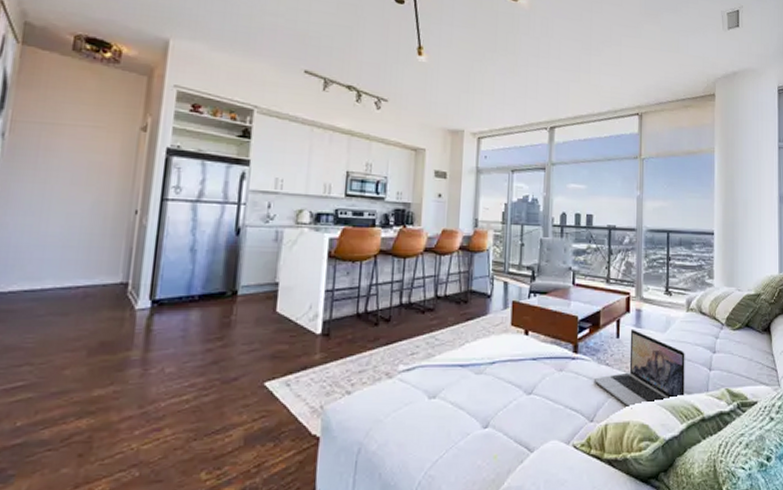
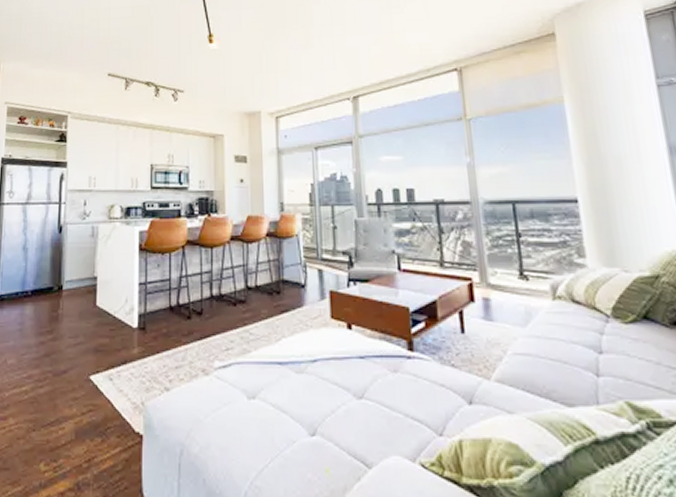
laptop: present [593,329,685,409] -> none [437,322,565,423]

